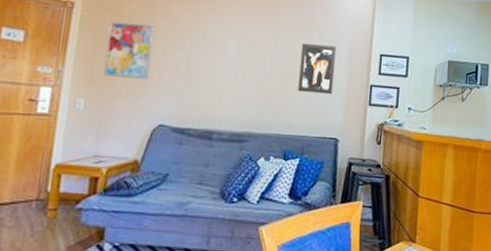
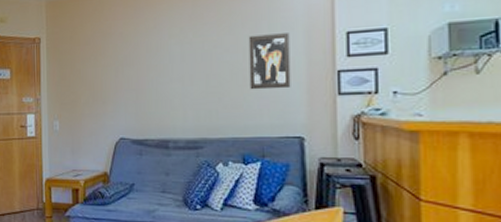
wall art: present [103,21,155,80] -> none [69,46,107,98]

